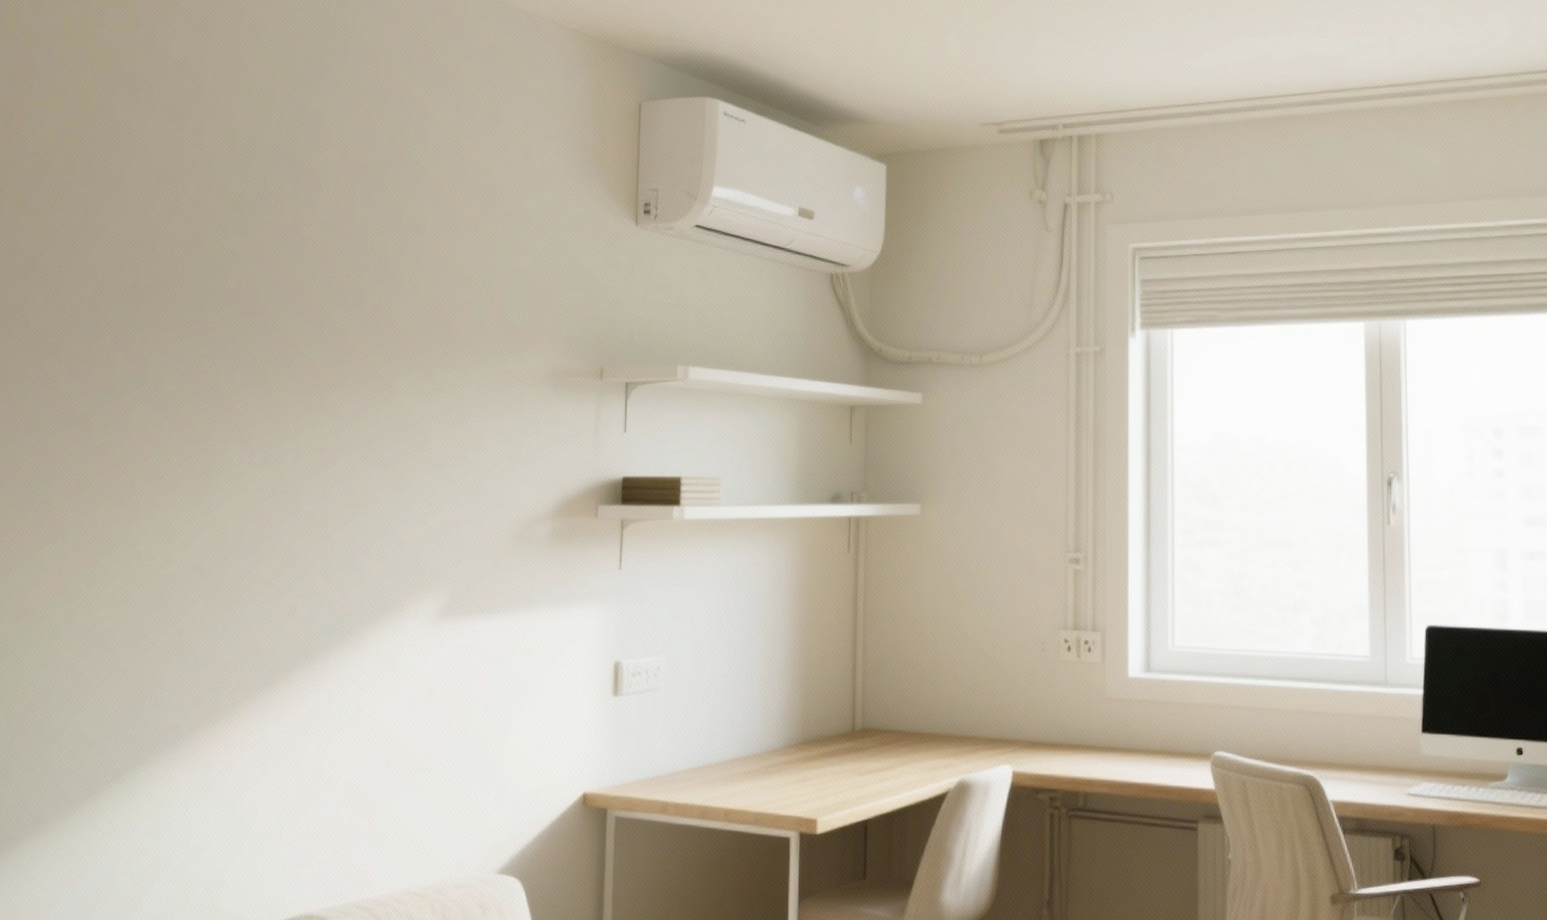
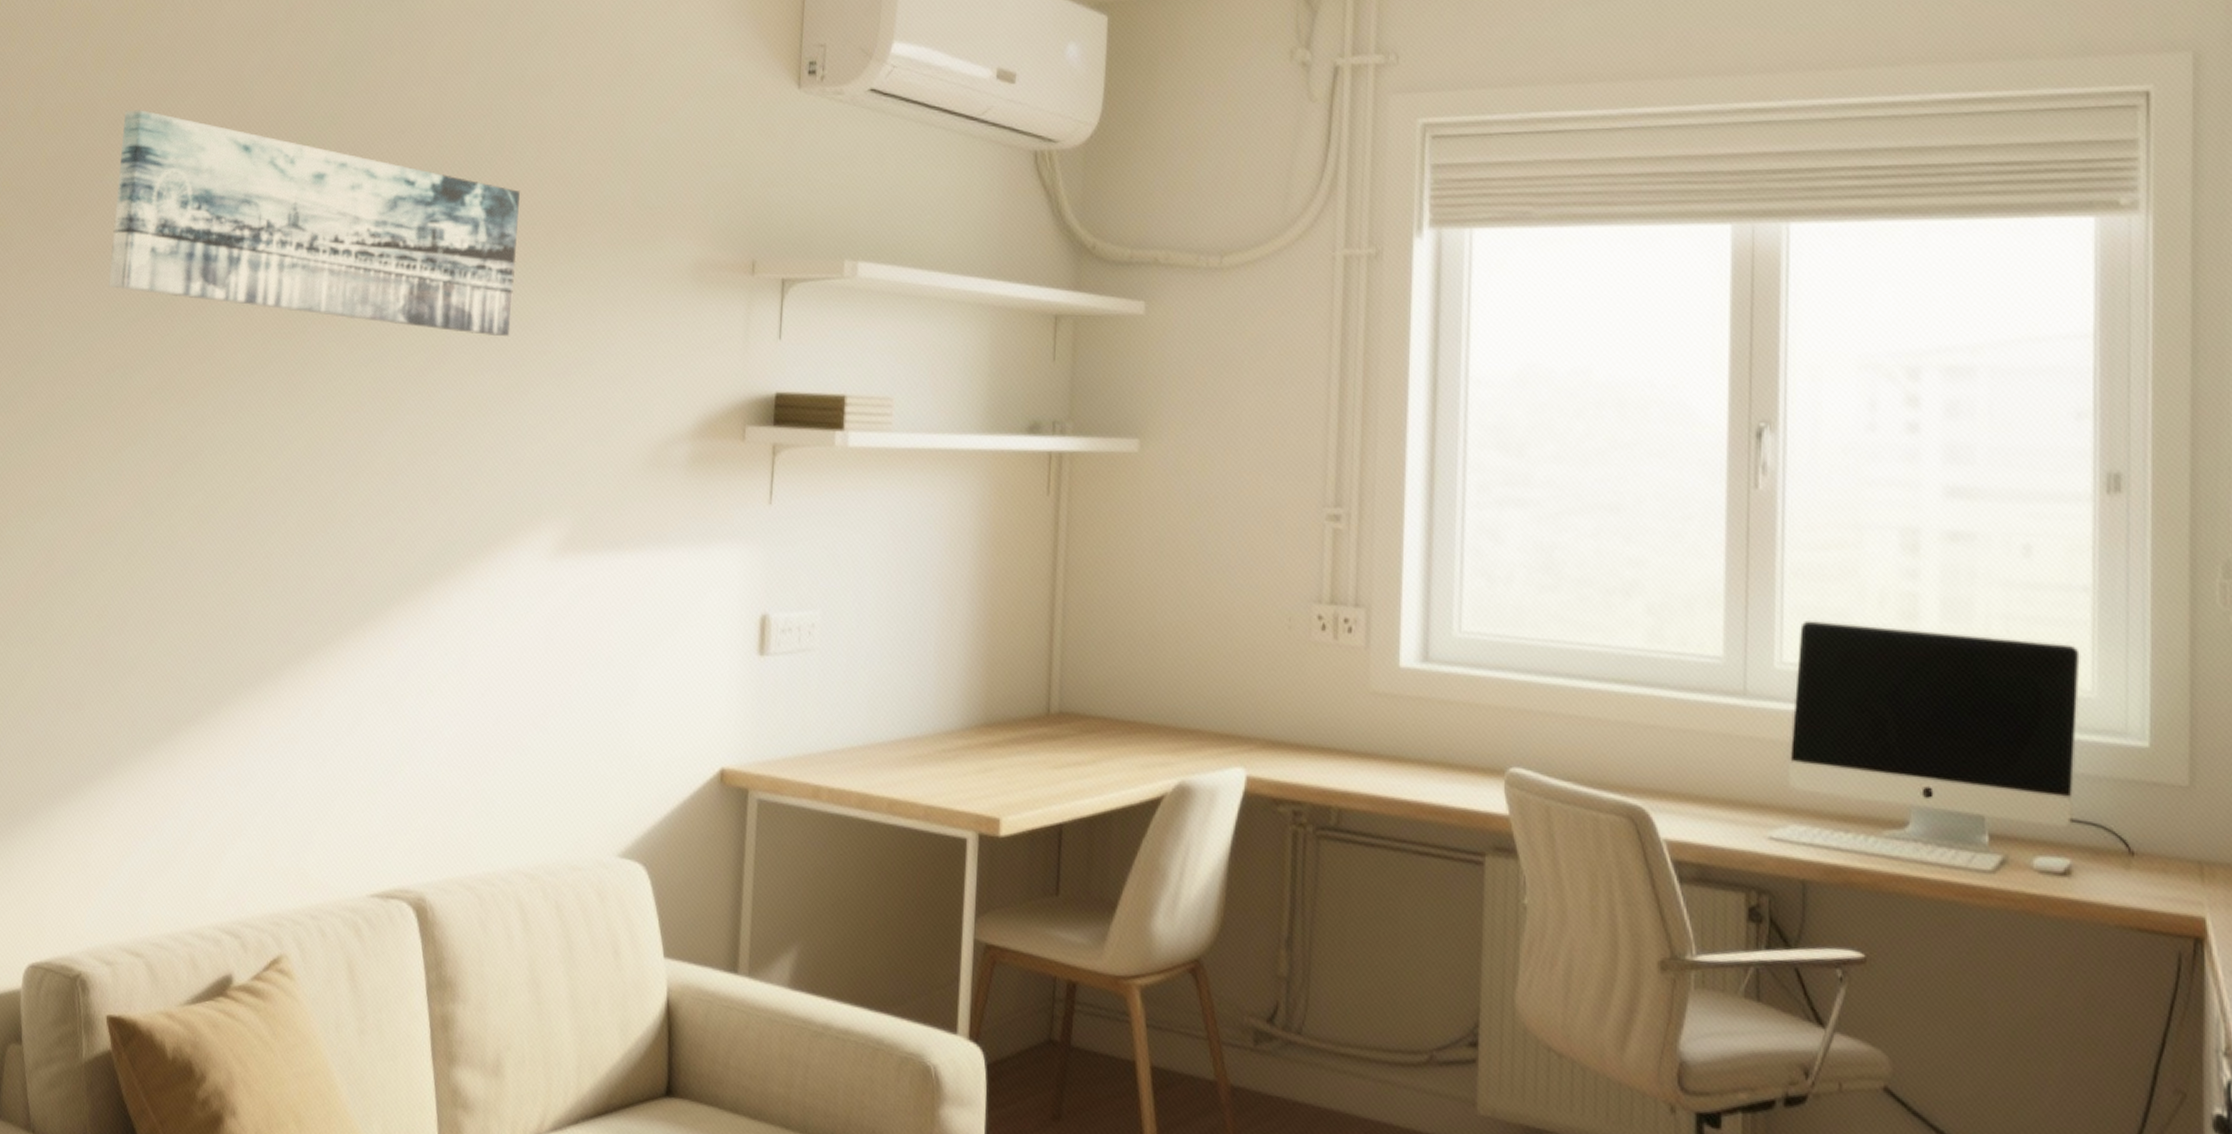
wall art: none [29,249,400,438] -> present [108,110,520,337]

